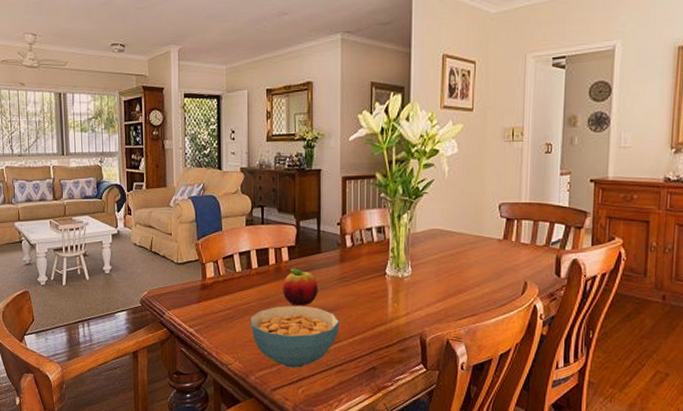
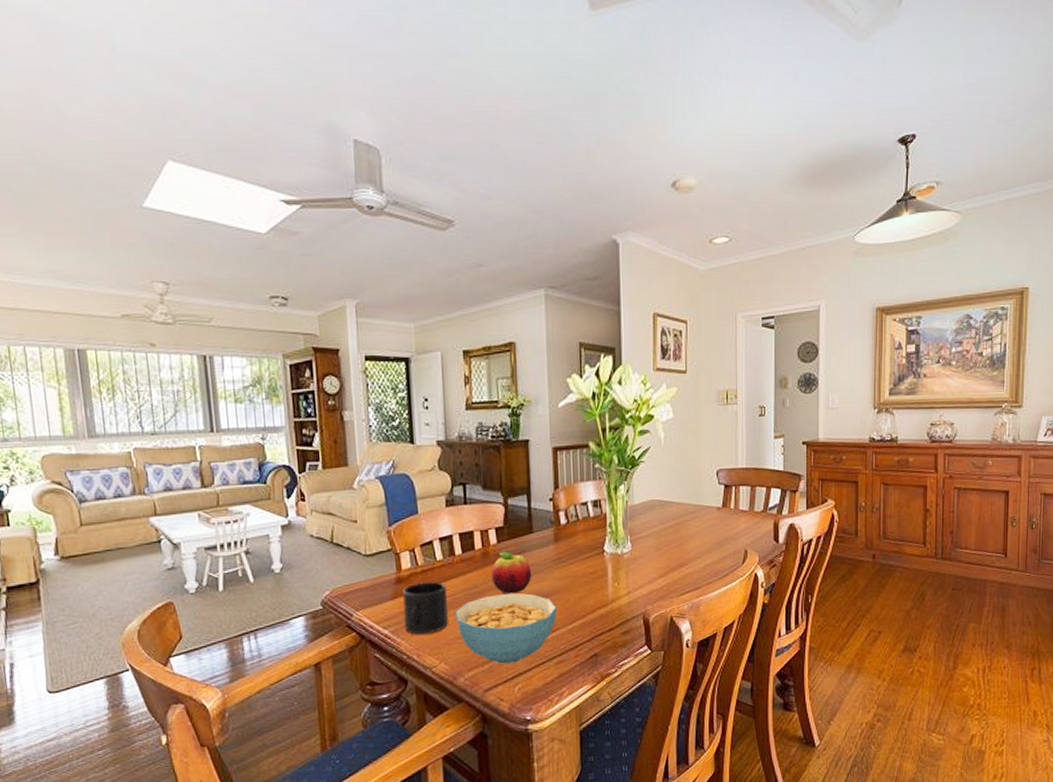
mug: none [207,290,243,335] -> present [403,581,448,635]

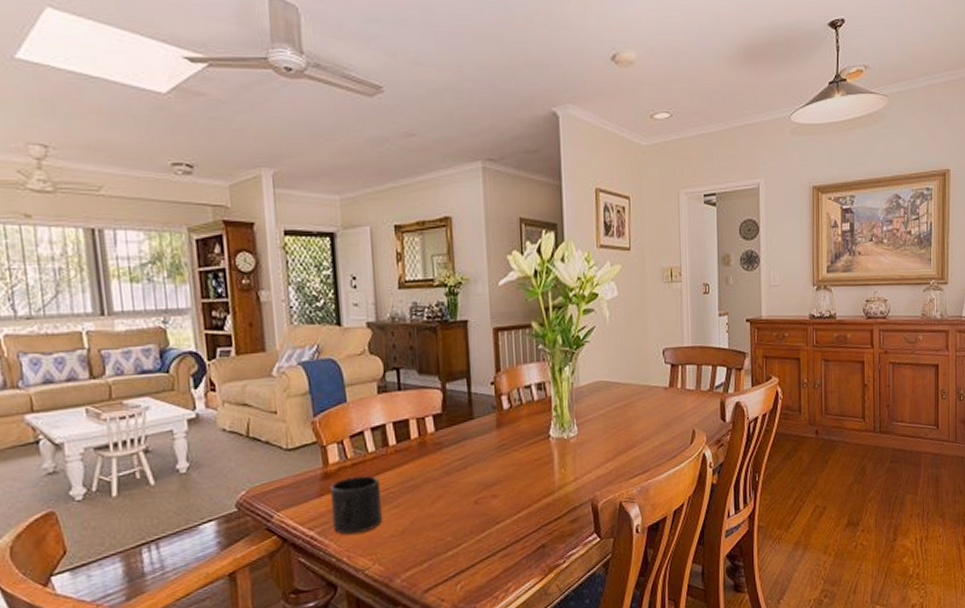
cereal bowl: present [456,593,557,664] -> none [390,484,501,561]
fruit: present [491,551,532,594] -> none [428,440,473,486]

